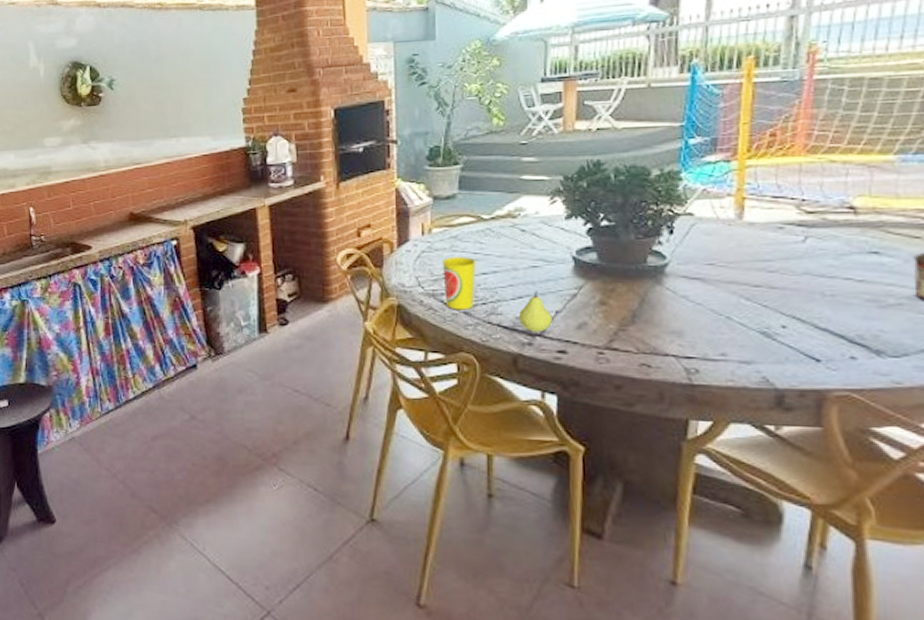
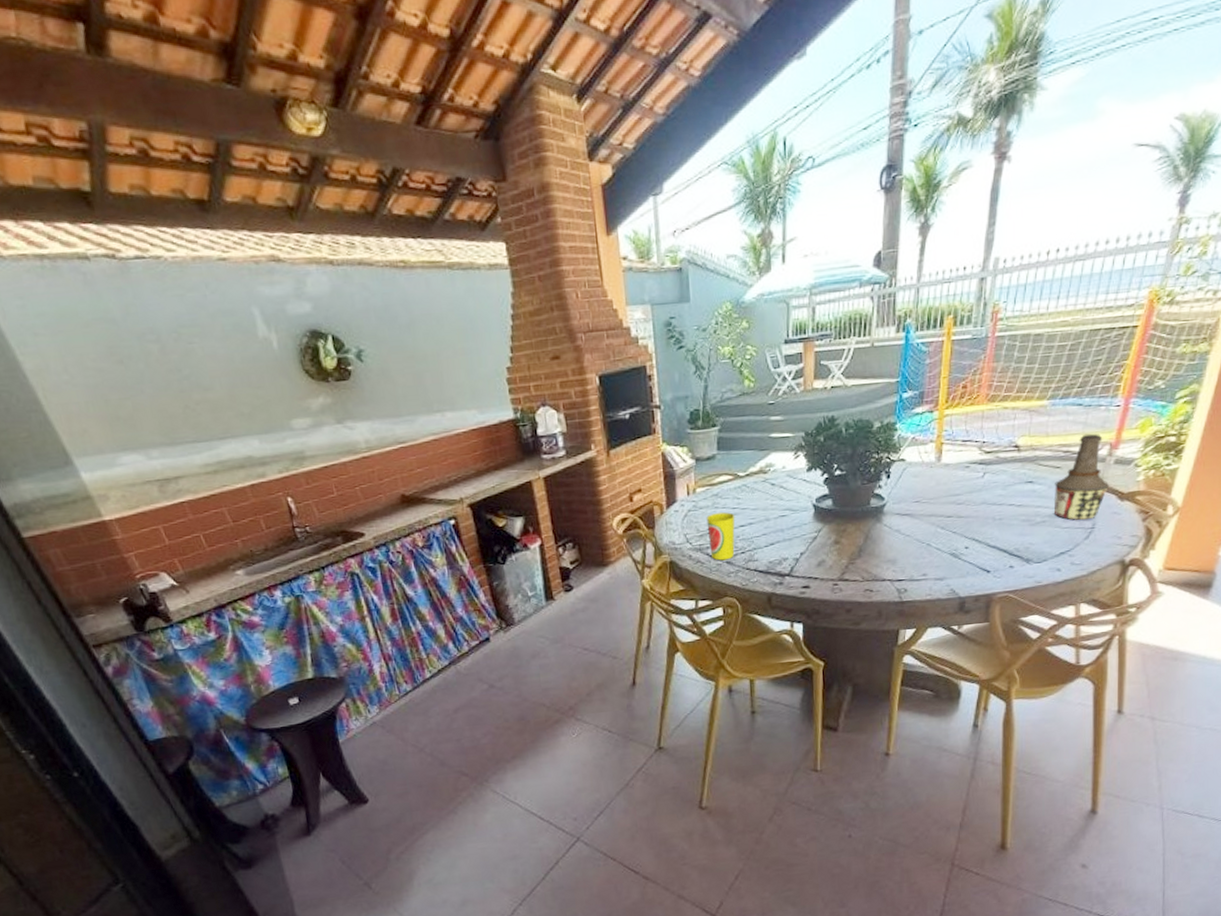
fruit: present [519,290,552,332] -> none [772,536,798,573]

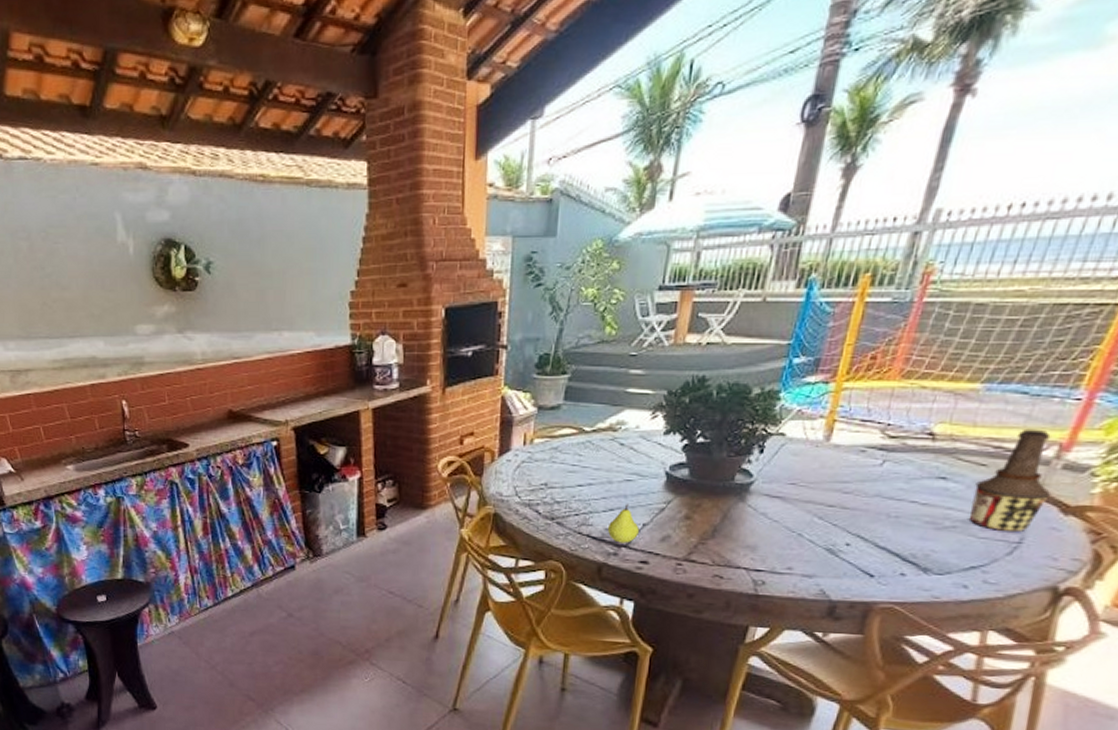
cup: present [706,512,735,561] -> none [540,468,574,521]
fruit: none [772,536,798,573] -> present [608,503,639,543]

